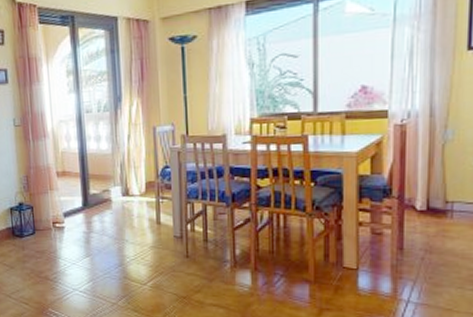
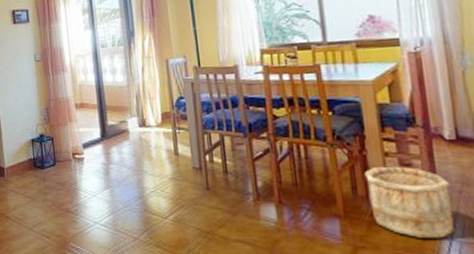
wooden bucket: none [338,235,414,300] -> present [364,166,454,238]

